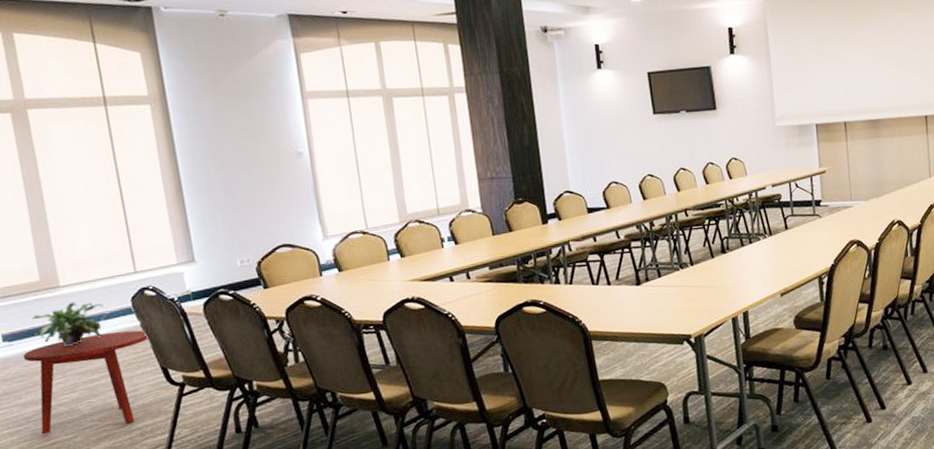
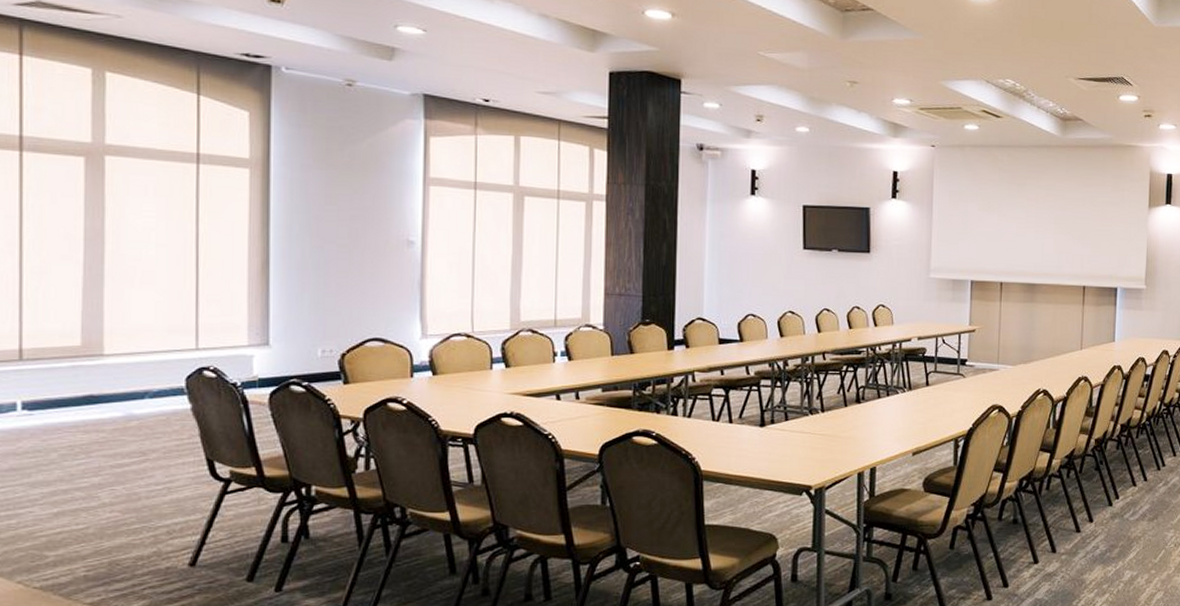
side table: present [22,330,151,435] -> none [42,413,201,522]
potted plant: present [31,301,104,346] -> none [61,374,152,423]

